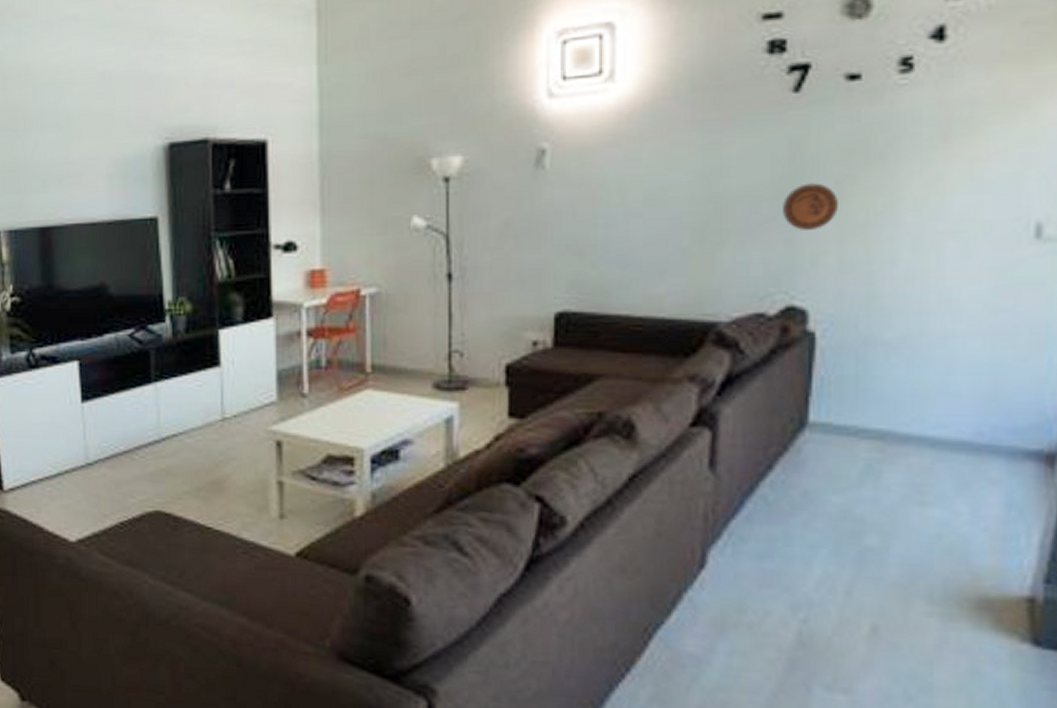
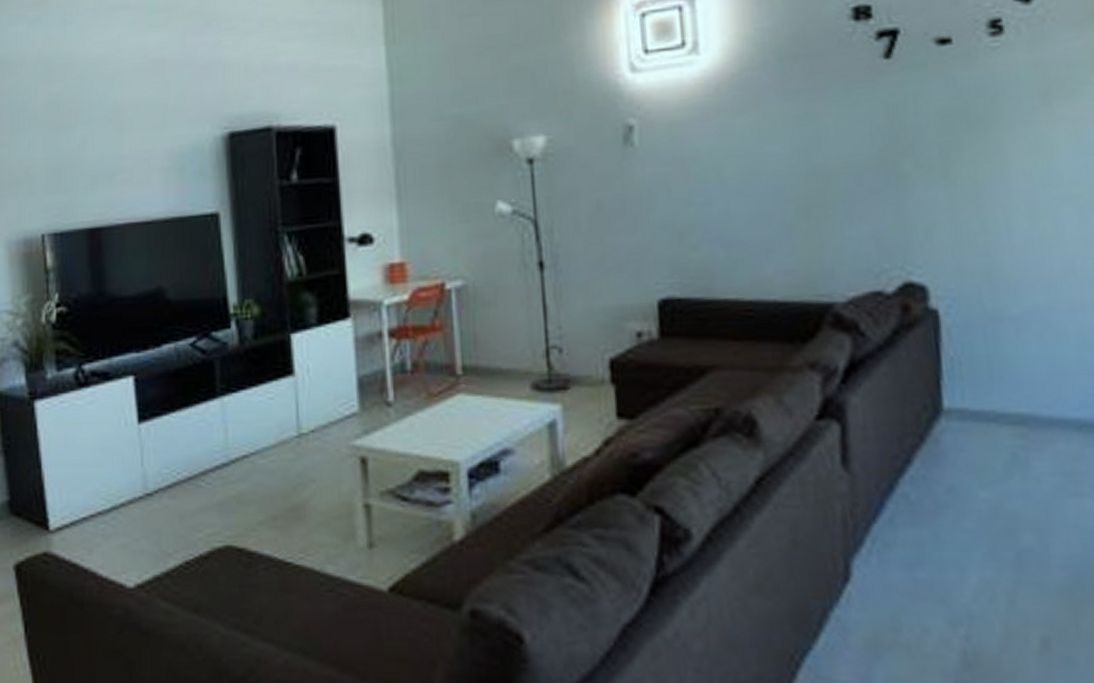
decorative plate: present [783,183,838,230] -> none [887,151,946,201]

